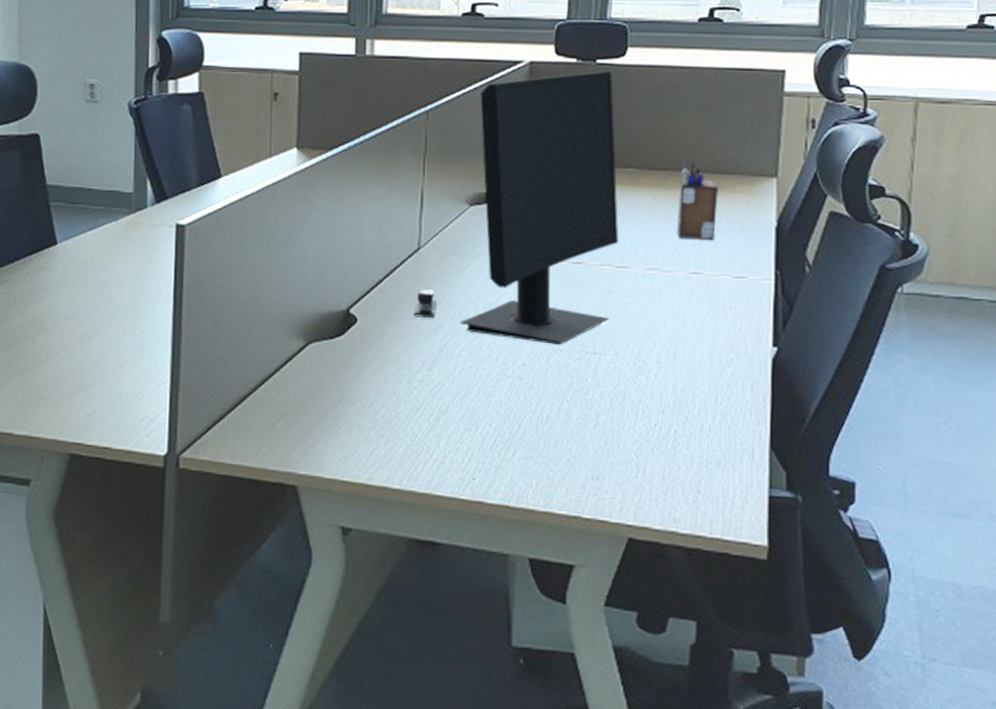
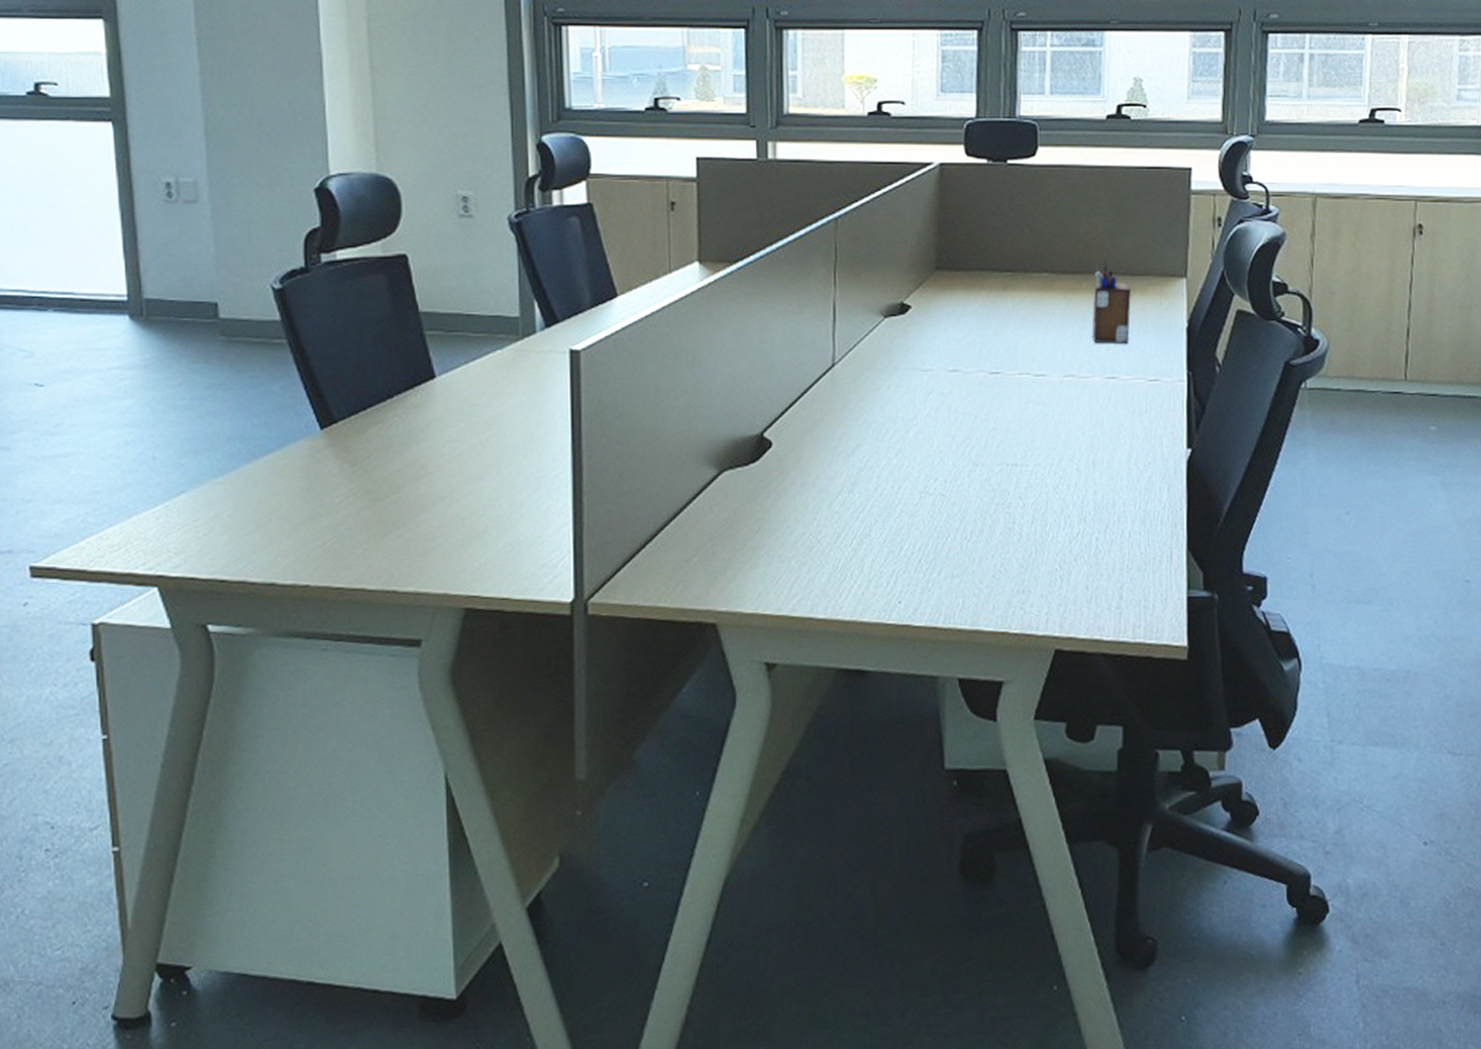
stapler: present [413,288,437,318] -> none [831,407,855,438]
computer monitor: present [459,71,619,345] -> none [879,172,1036,458]

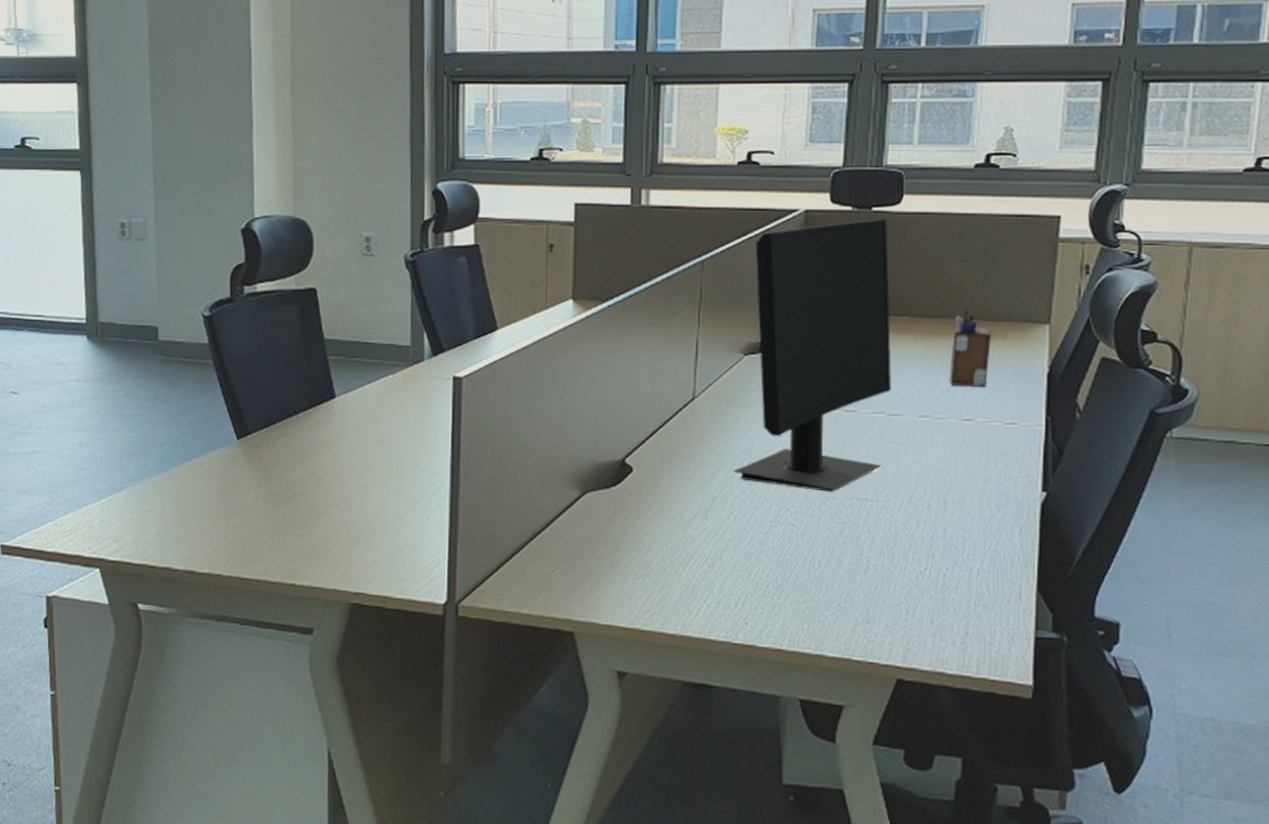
computer monitor: none [879,172,1036,458] -> present [733,219,892,492]

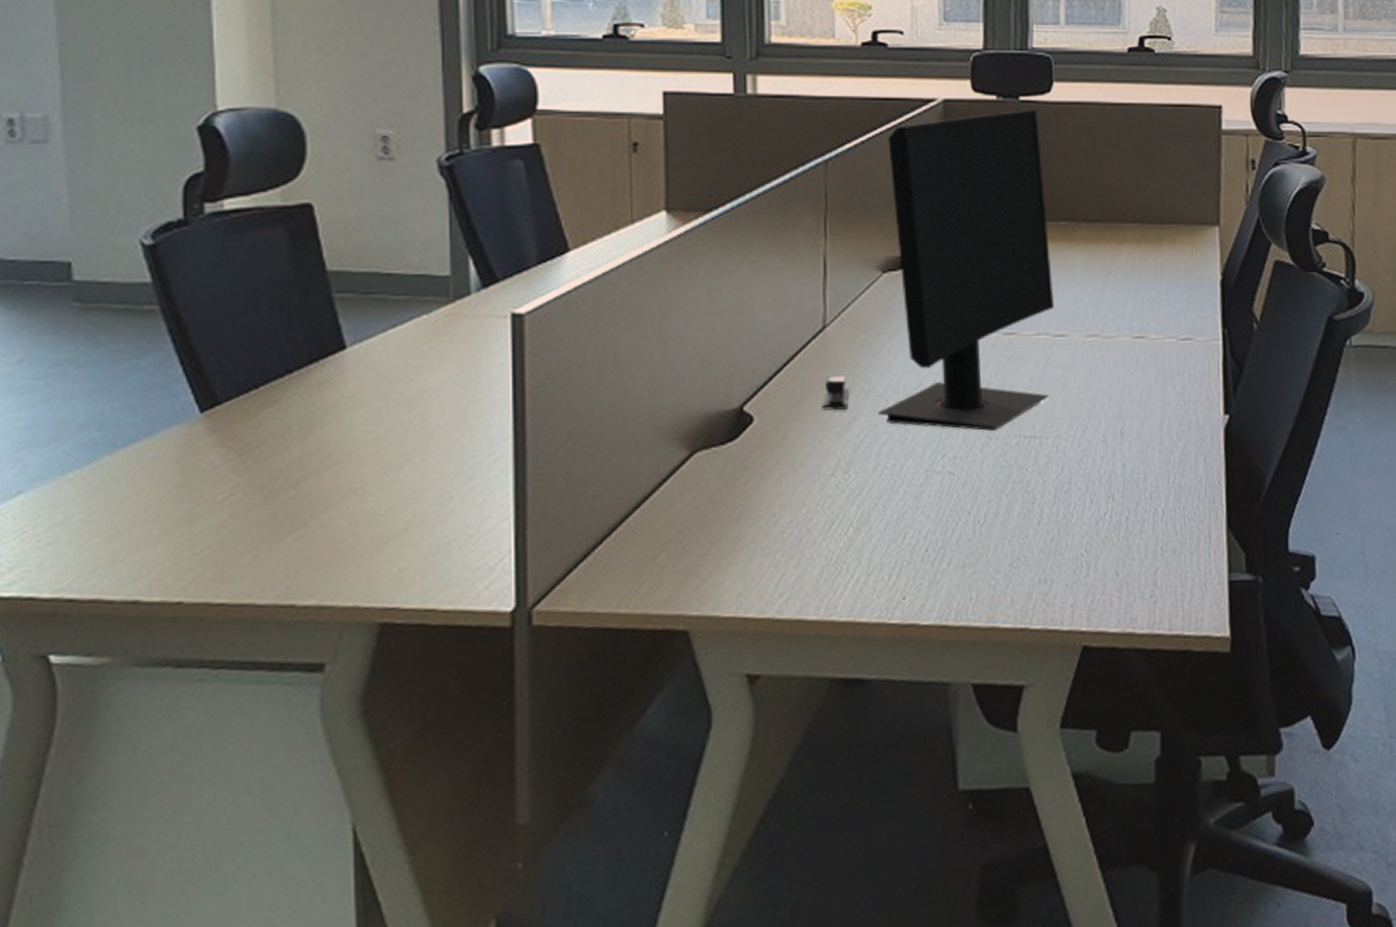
stapler: none [688,437,712,466] -> present [822,375,850,410]
desk organizer: present [949,307,991,387] -> none [1116,209,1159,299]

